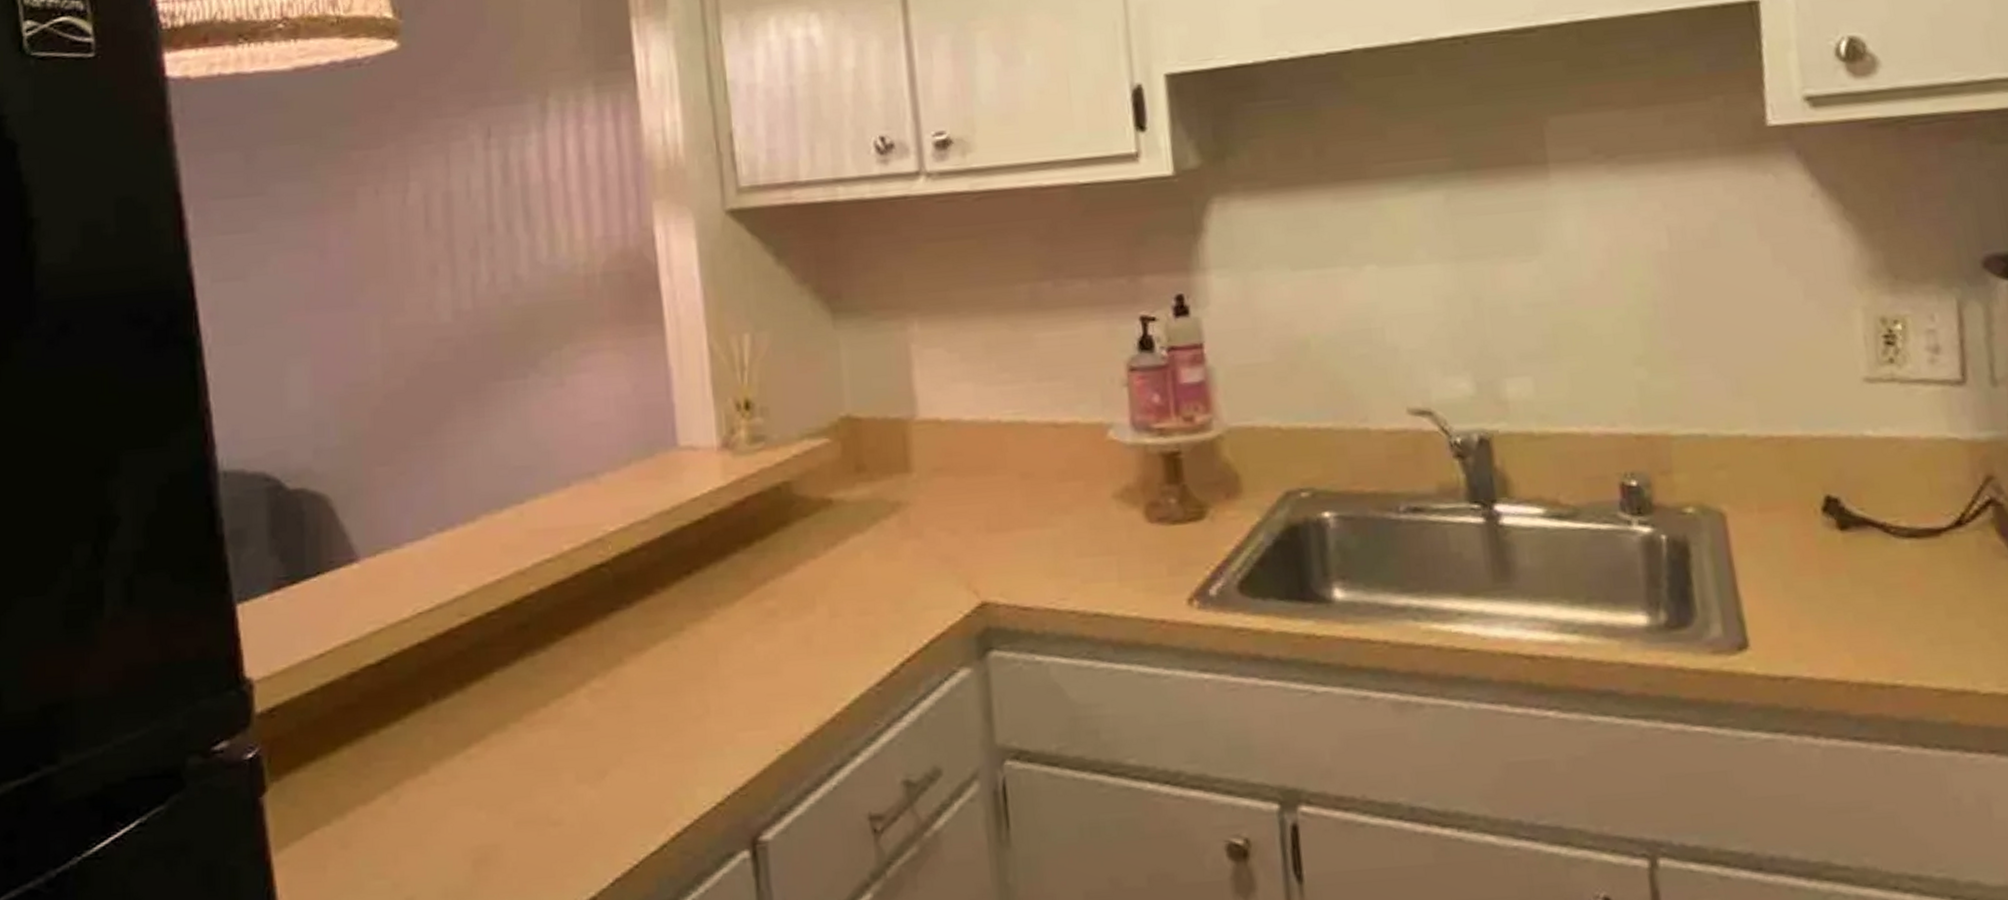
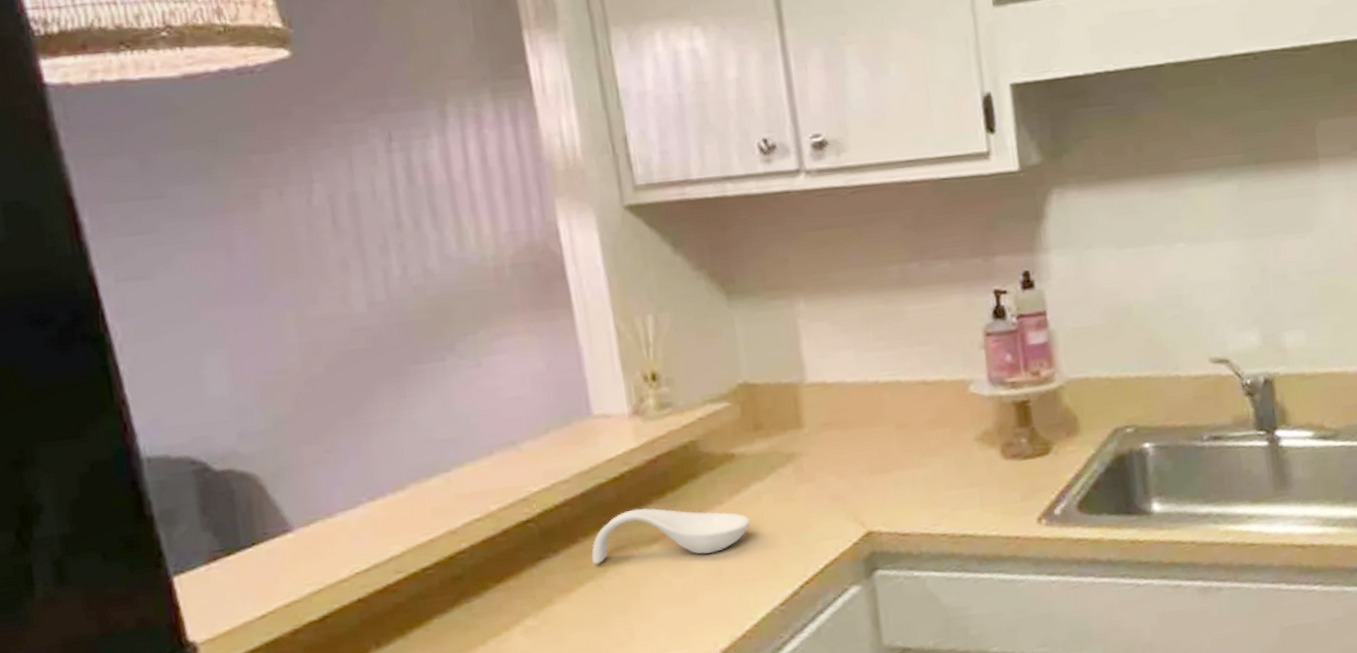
spoon rest: none [667,557,847,621] -> present [591,507,751,565]

